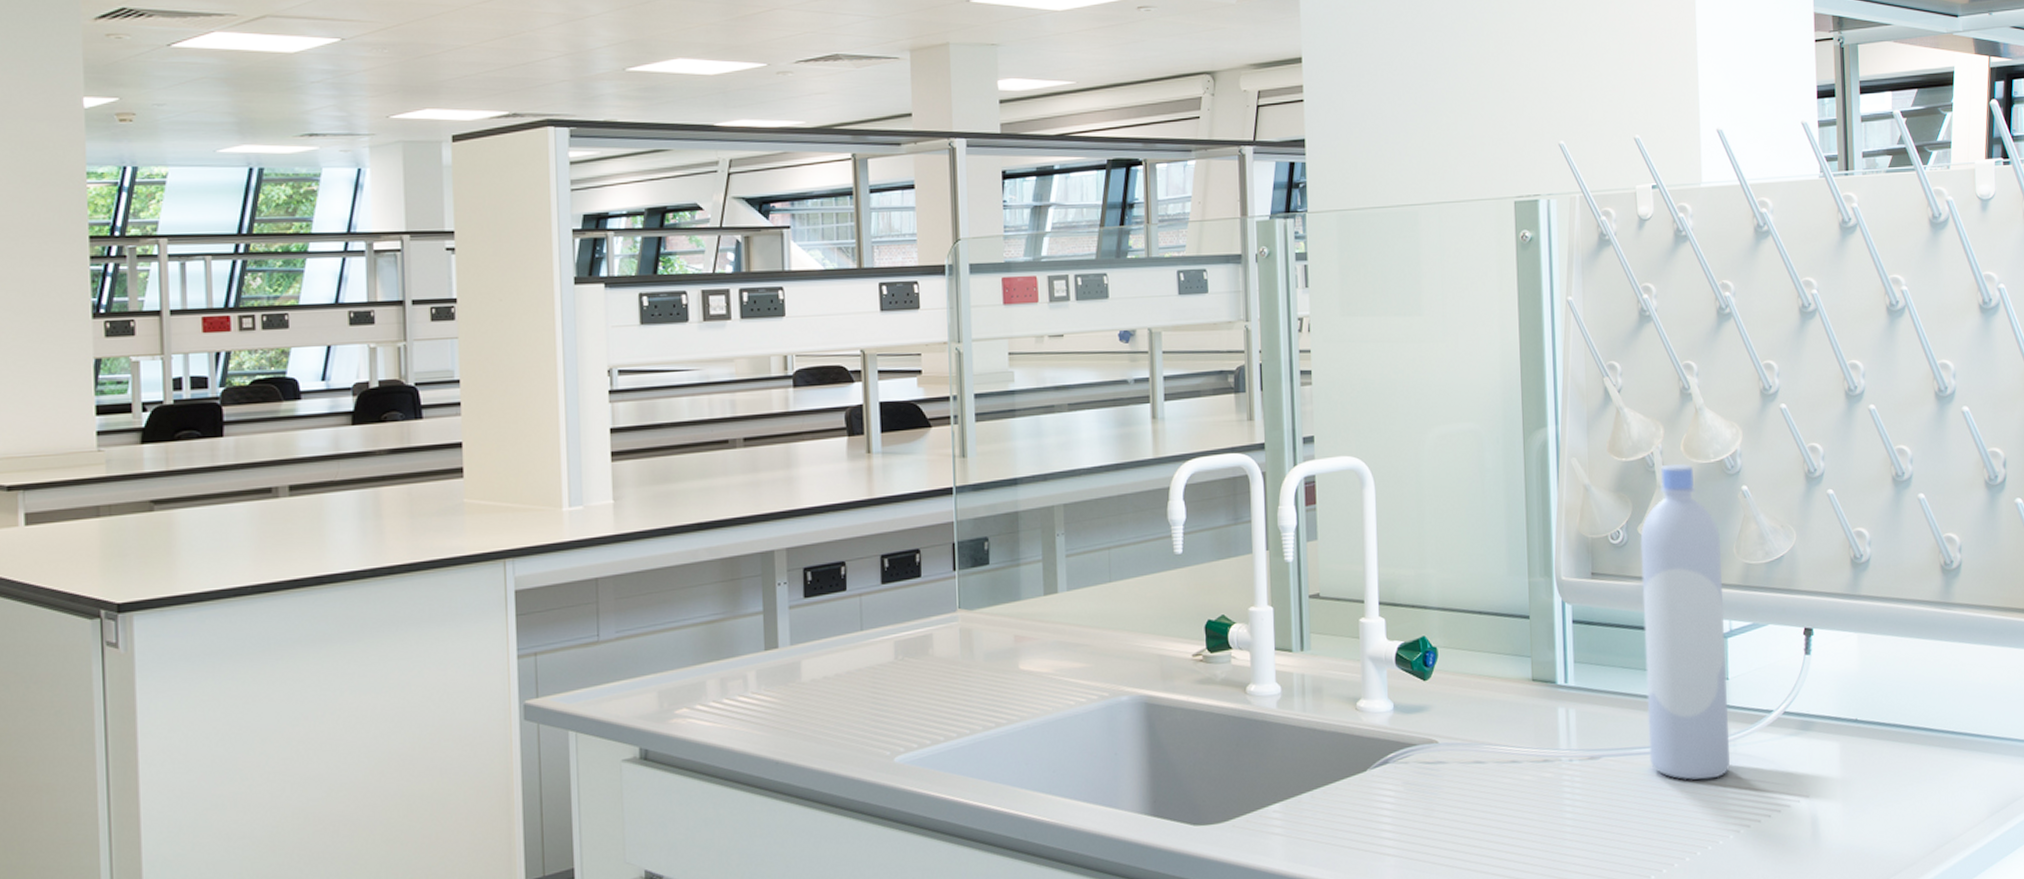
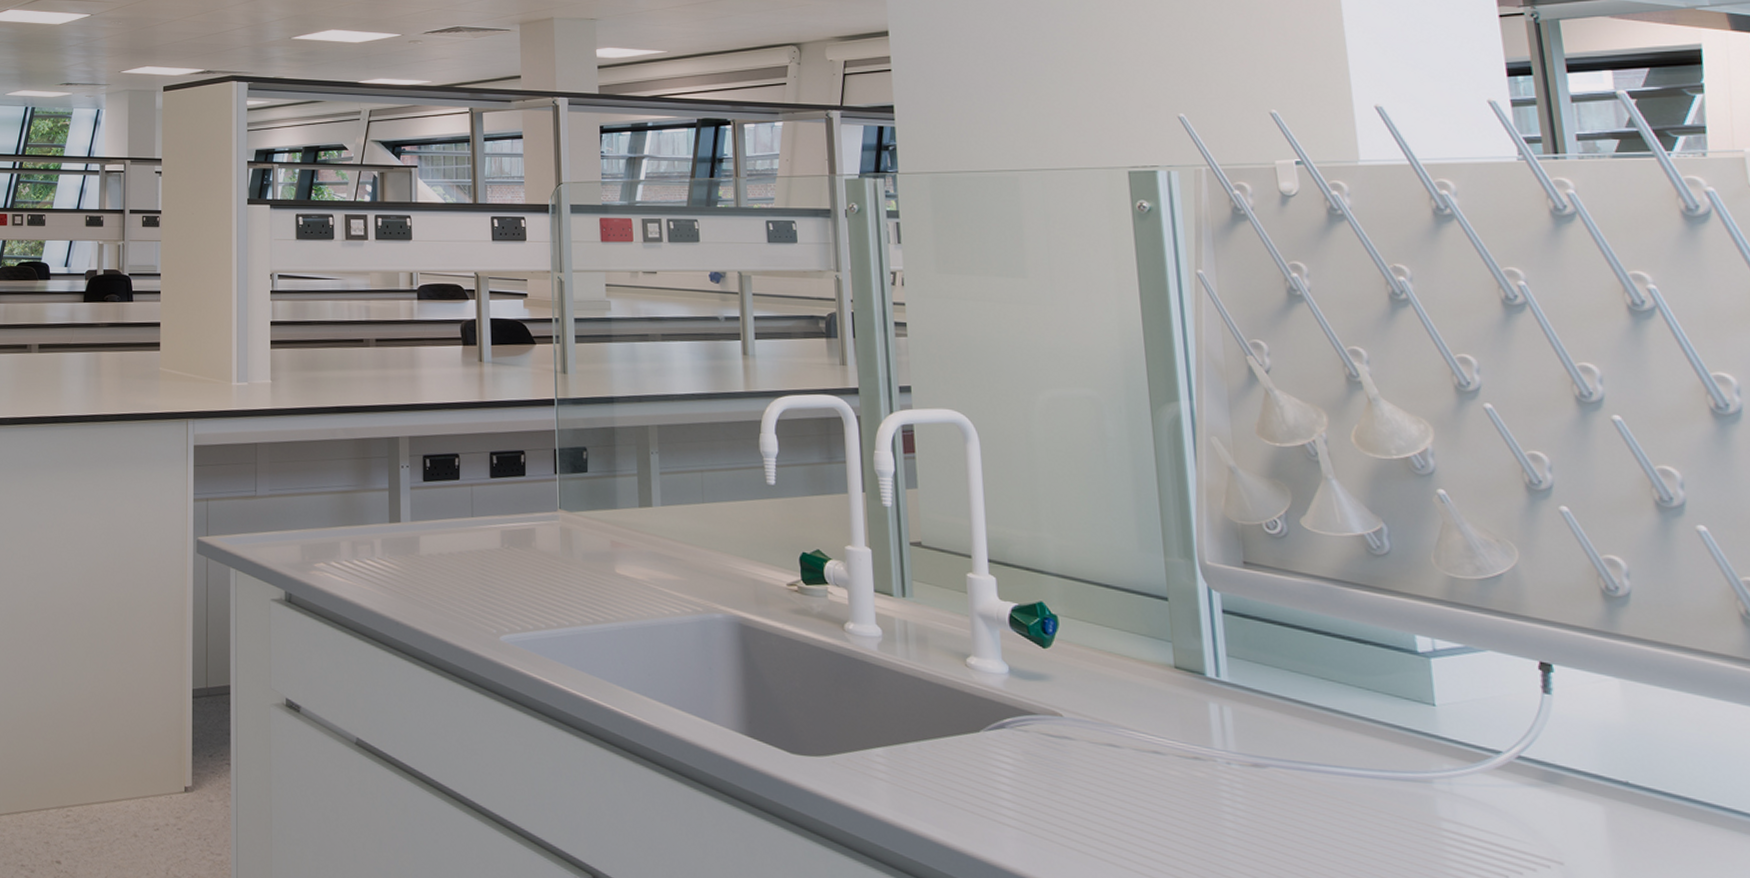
bottle: present [1640,463,1730,780] -> none [1304,455,1445,819]

